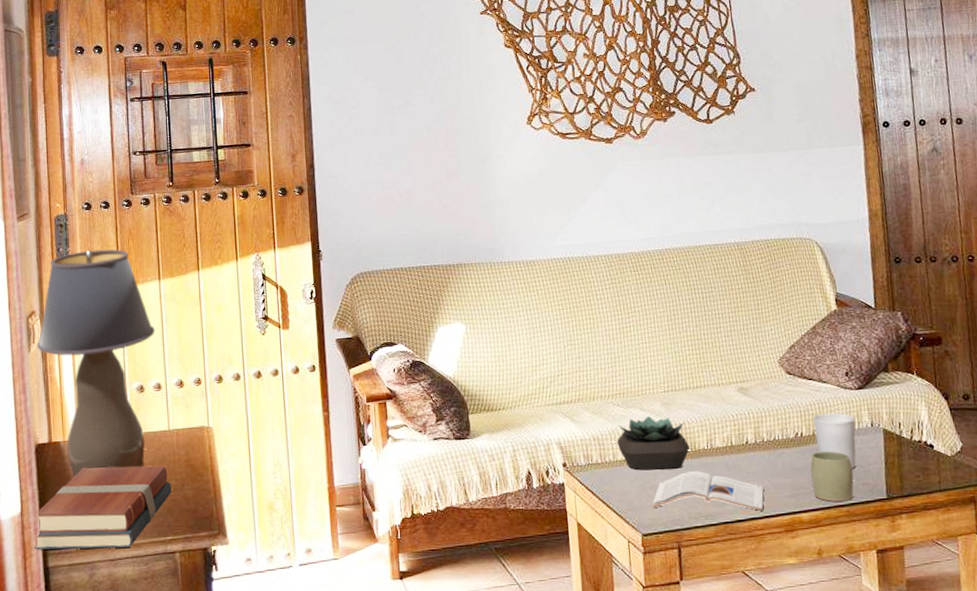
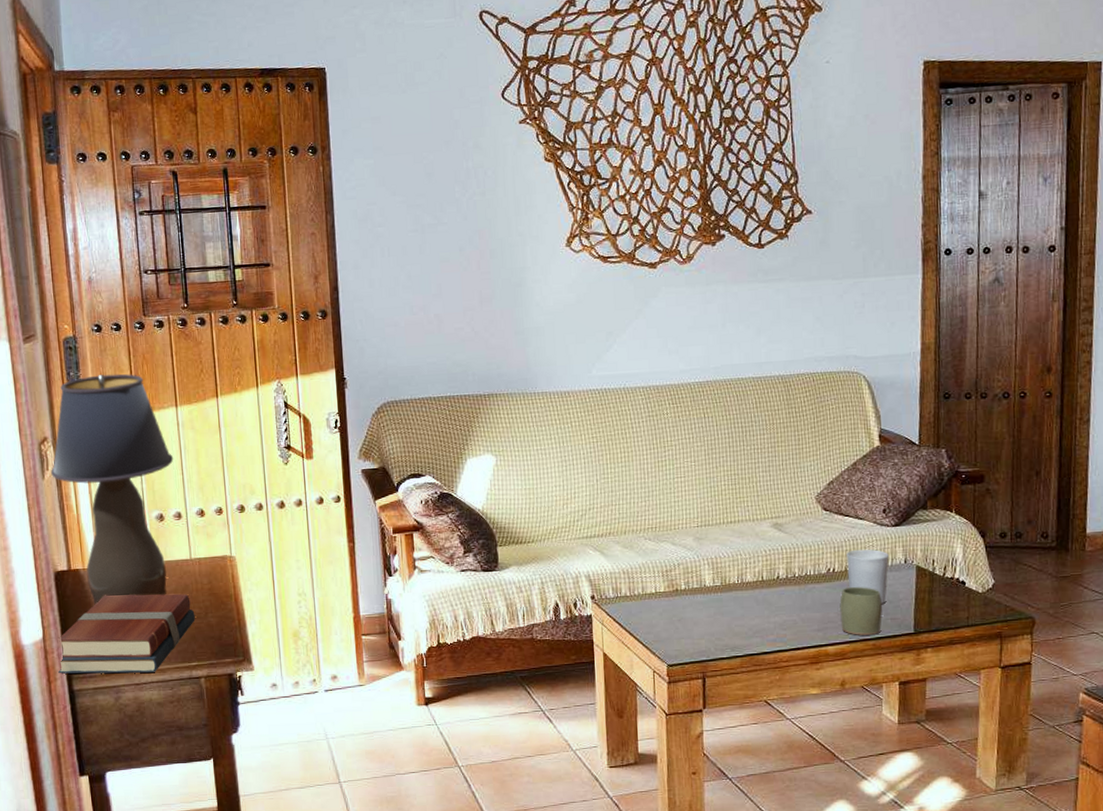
succulent plant: present [616,416,691,471] -> none [646,551,721,604]
magazine: present [652,471,764,511] -> none [679,604,791,643]

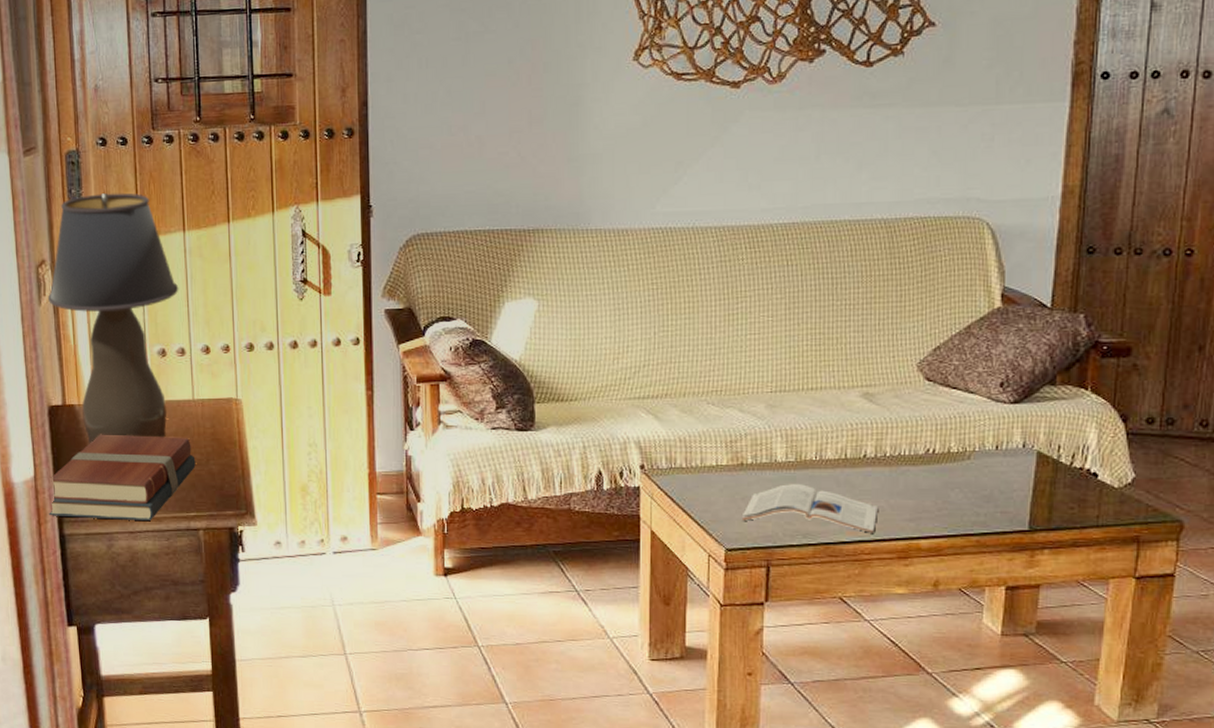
magazine: none [679,604,791,643] -> present [741,484,877,533]
mug: present [840,587,883,635] -> none [938,473,992,529]
candle holder: present [846,549,889,604] -> none [950,428,1003,494]

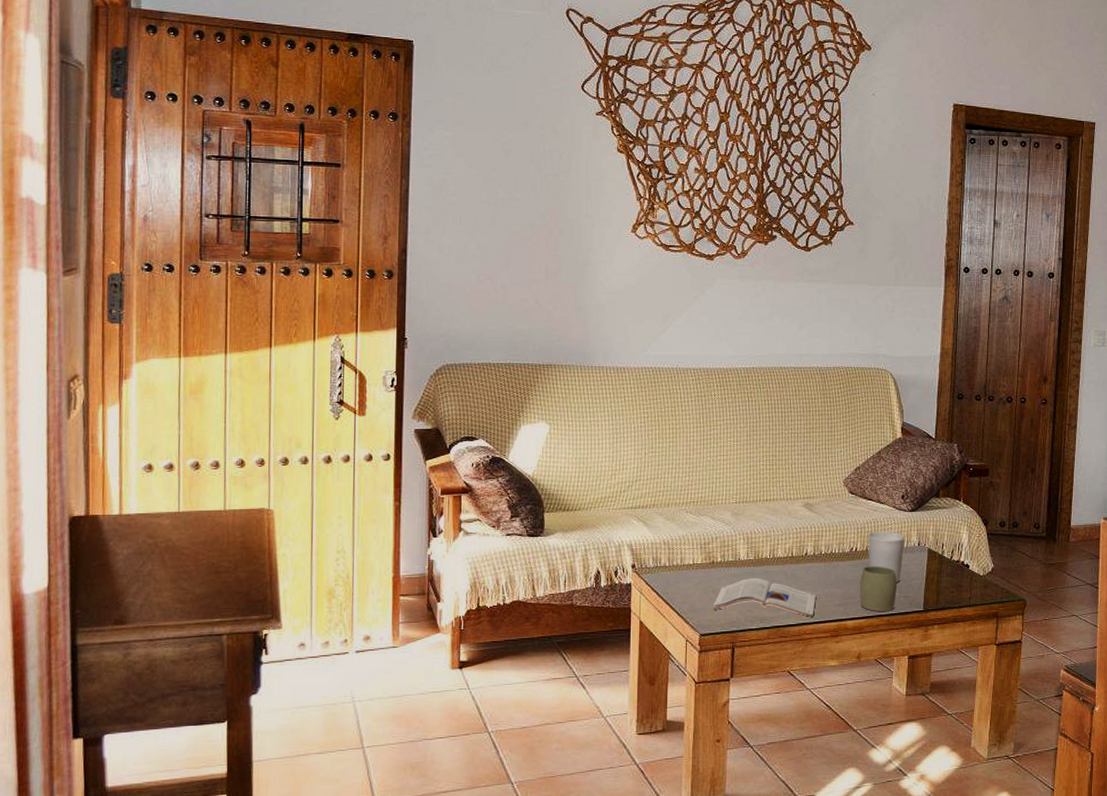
table lamp: present [48,193,179,444] -> none [78,315,217,554]
books: present [49,434,196,520] -> none [61,544,223,628]
mug: none [938,473,992,529] -> present [860,566,898,611]
candle holder: none [950,428,1003,494] -> present [868,531,905,582]

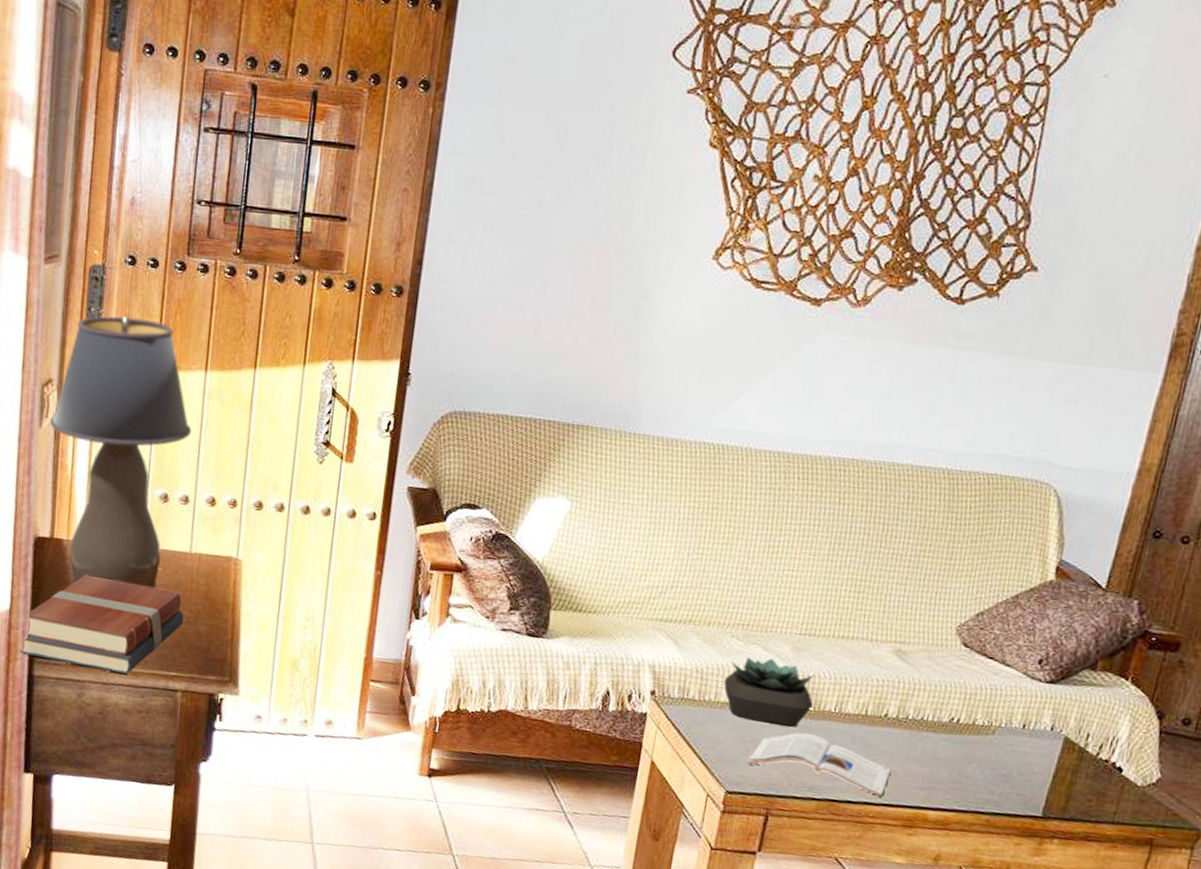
books: none [61,544,223,628] -> present [20,574,184,674]
table lamp: none [78,315,217,554] -> present [50,316,192,589]
succulent plant: none [685,525,754,575] -> present [723,657,814,727]
mug: present [860,566,898,611] -> none [951,745,1011,809]
candle holder: present [868,531,905,582] -> none [971,701,1033,774]

